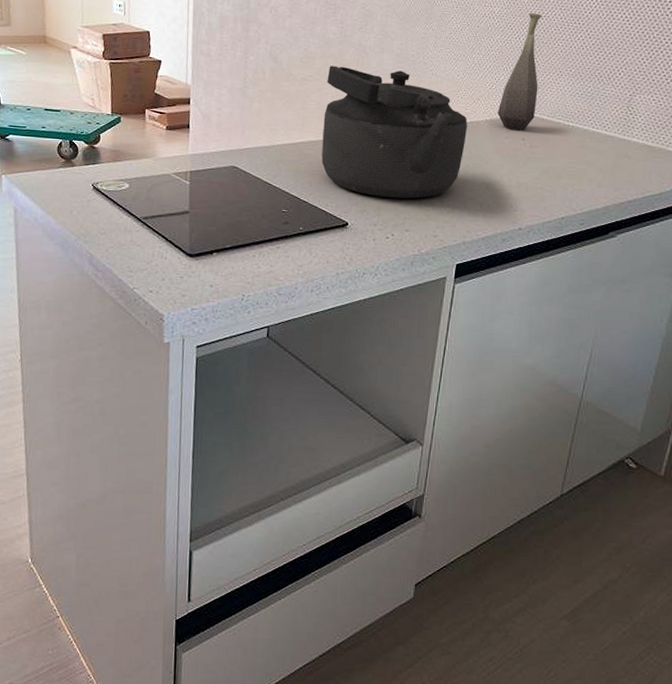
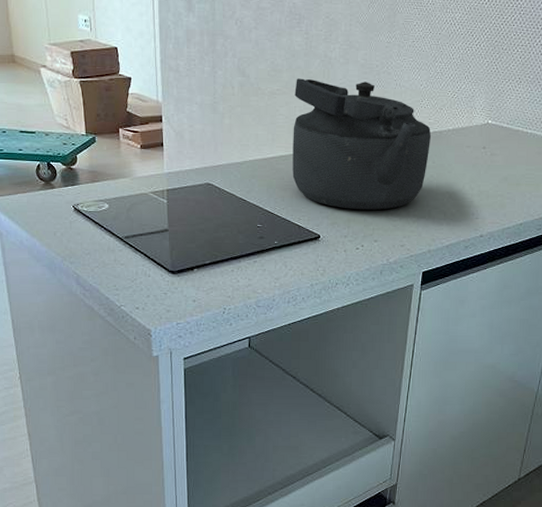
bottle: present [497,12,542,131] -> none [459,17,502,139]

